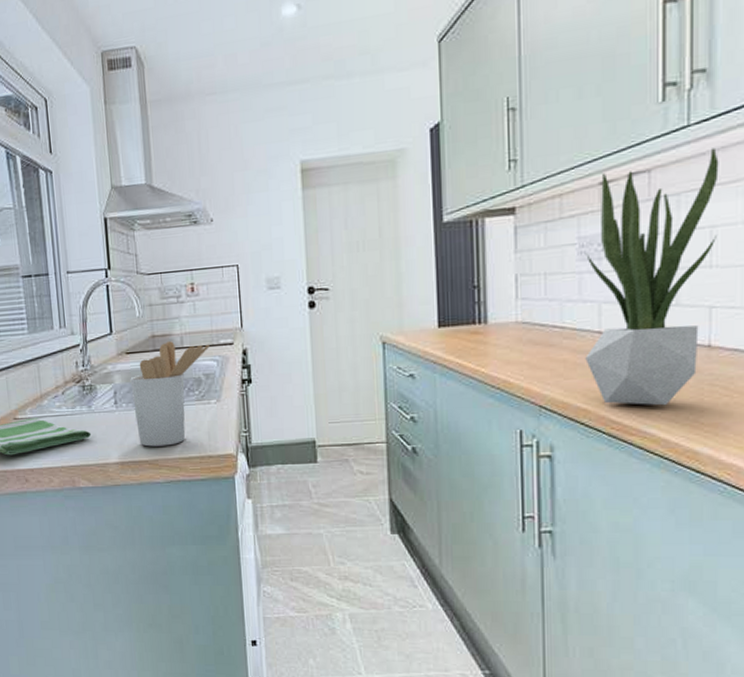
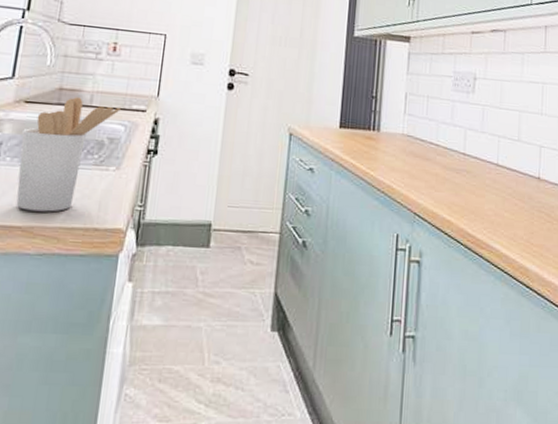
potted plant: present [585,147,719,406] -> none [452,24,549,225]

